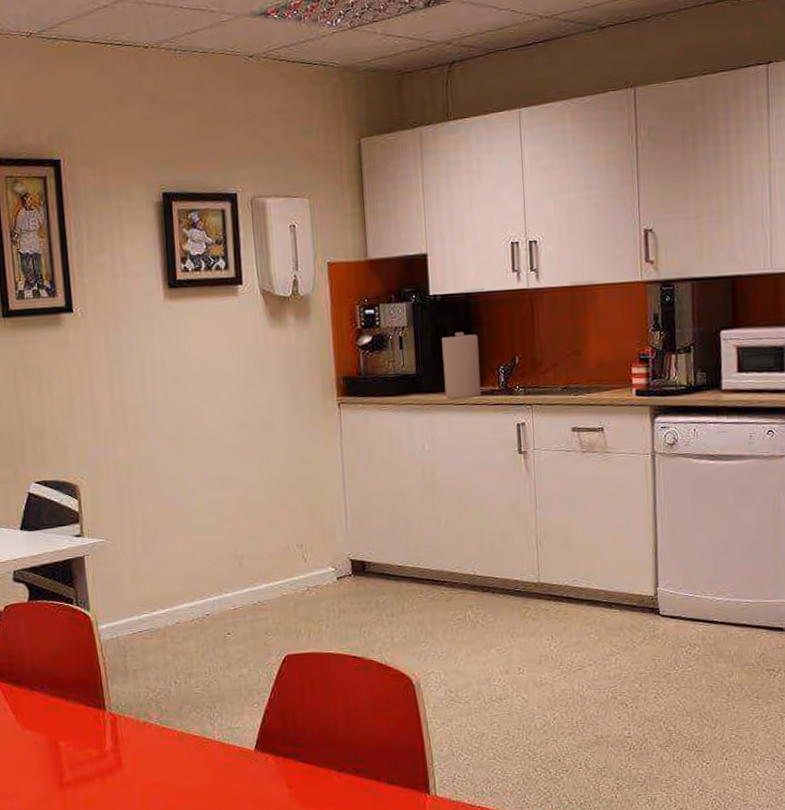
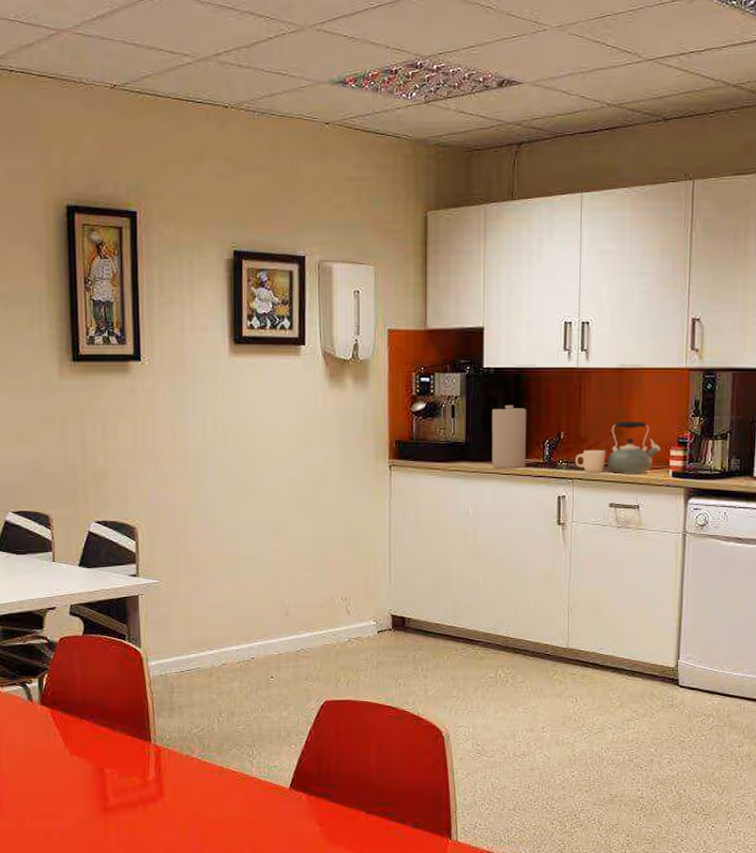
mug: none [532,372,565,398] -> present [575,450,606,474]
kettle: none [566,339,622,397] -> present [607,421,661,475]

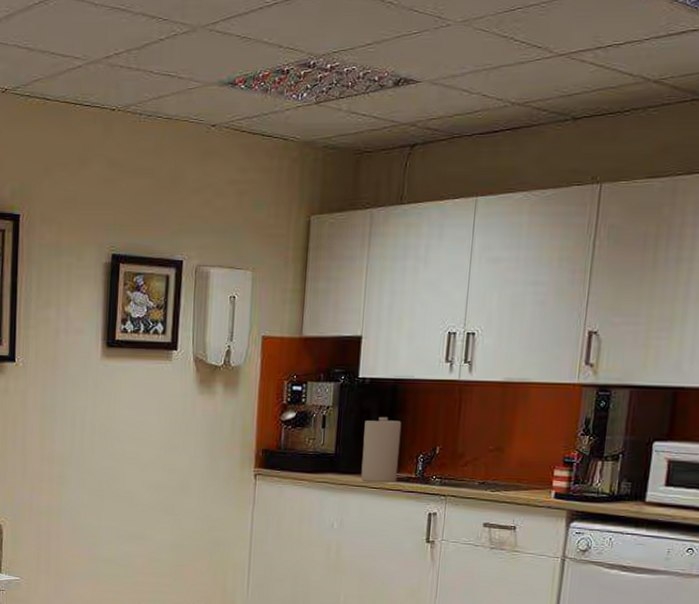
mug: present [575,450,606,474] -> none [450,466,484,492]
kettle: present [607,421,661,475] -> none [483,437,544,495]

